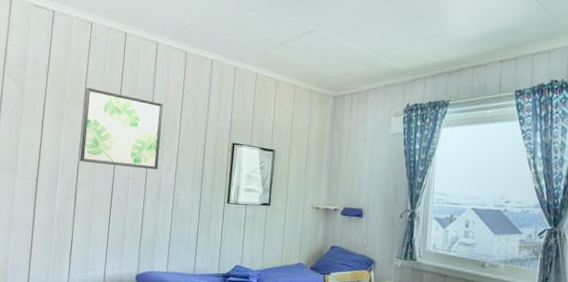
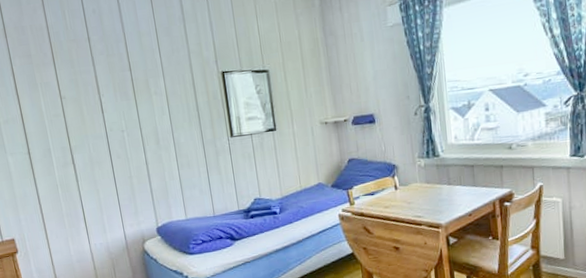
wall art: present [79,87,163,170] -> none [51,42,151,125]

